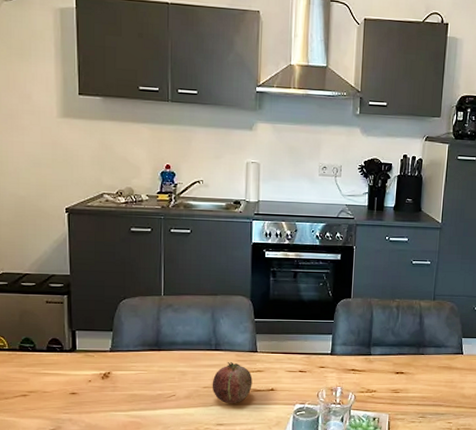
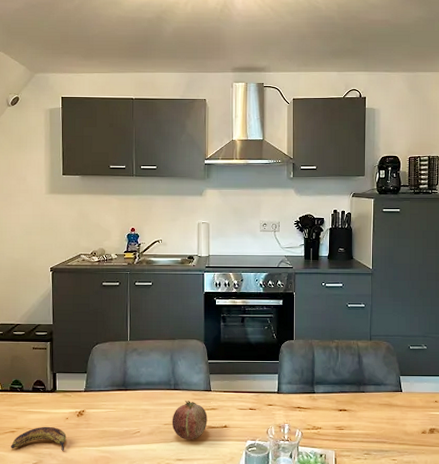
fruit: none [22,389,89,416] -> present [10,426,67,451]

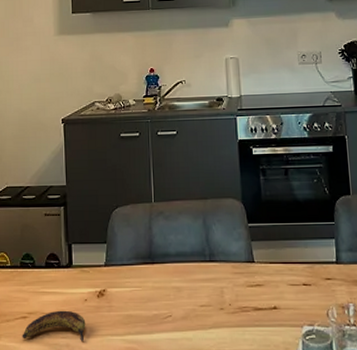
fruit: present [171,400,208,439] -> none [209,274,253,325]

